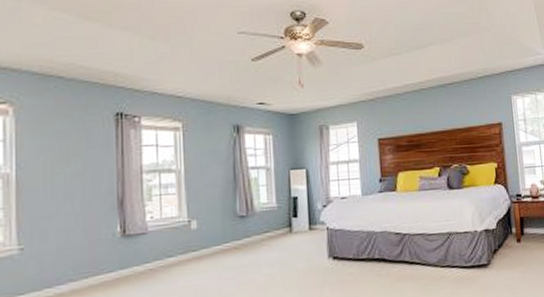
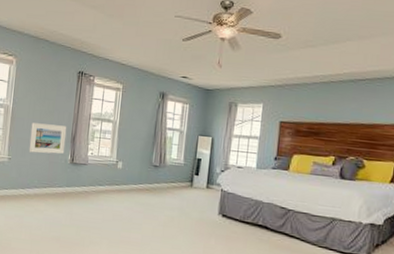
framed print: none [51,188,110,234] -> present [28,122,67,154]

